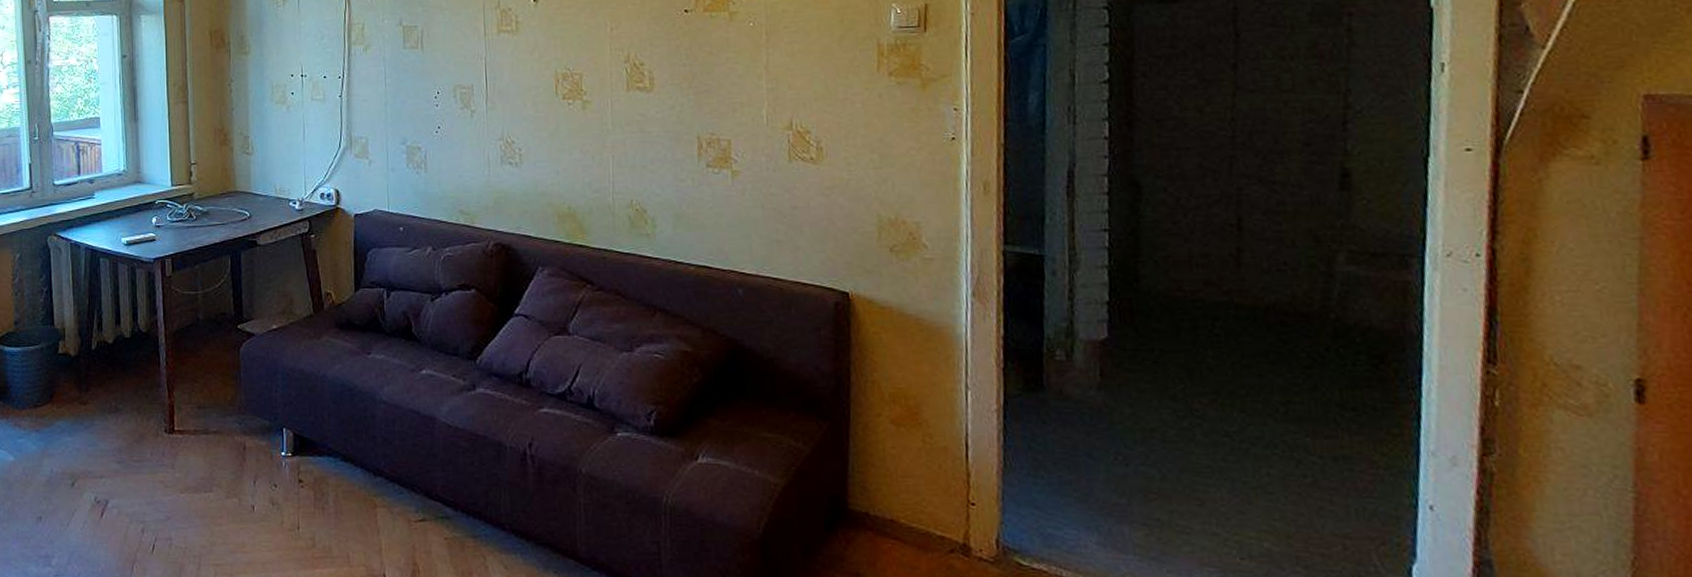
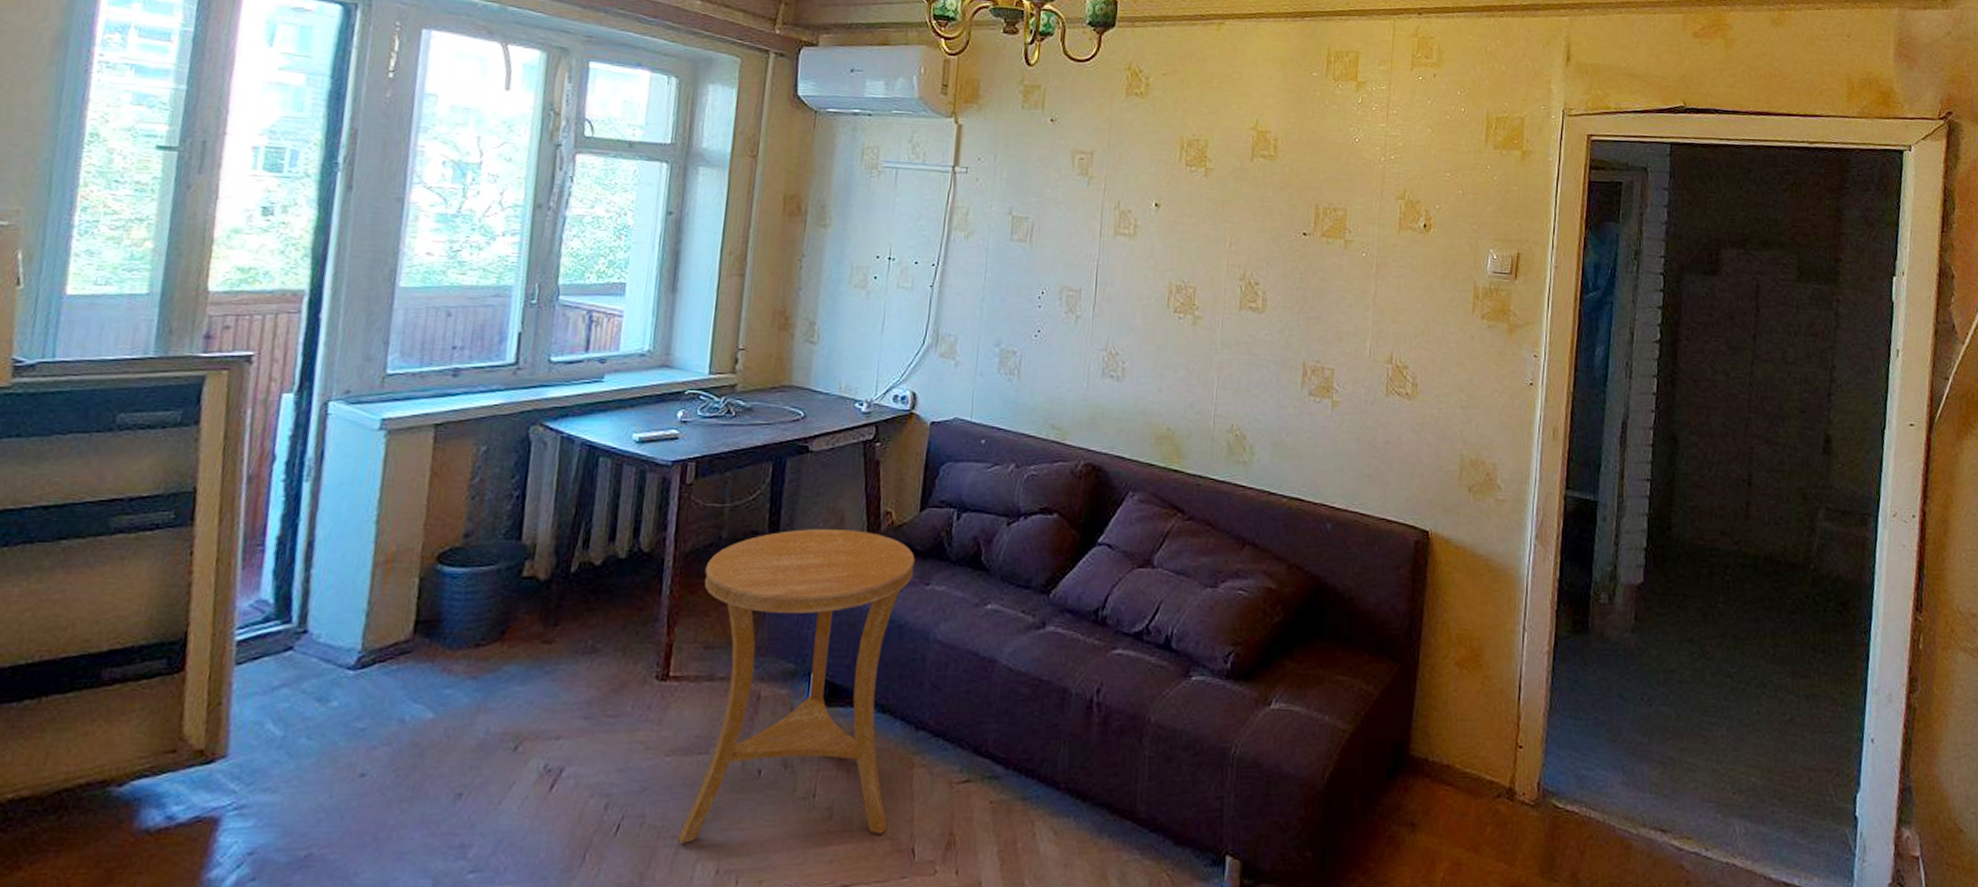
side table: none [190,309,361,563] -> present [677,529,916,845]

